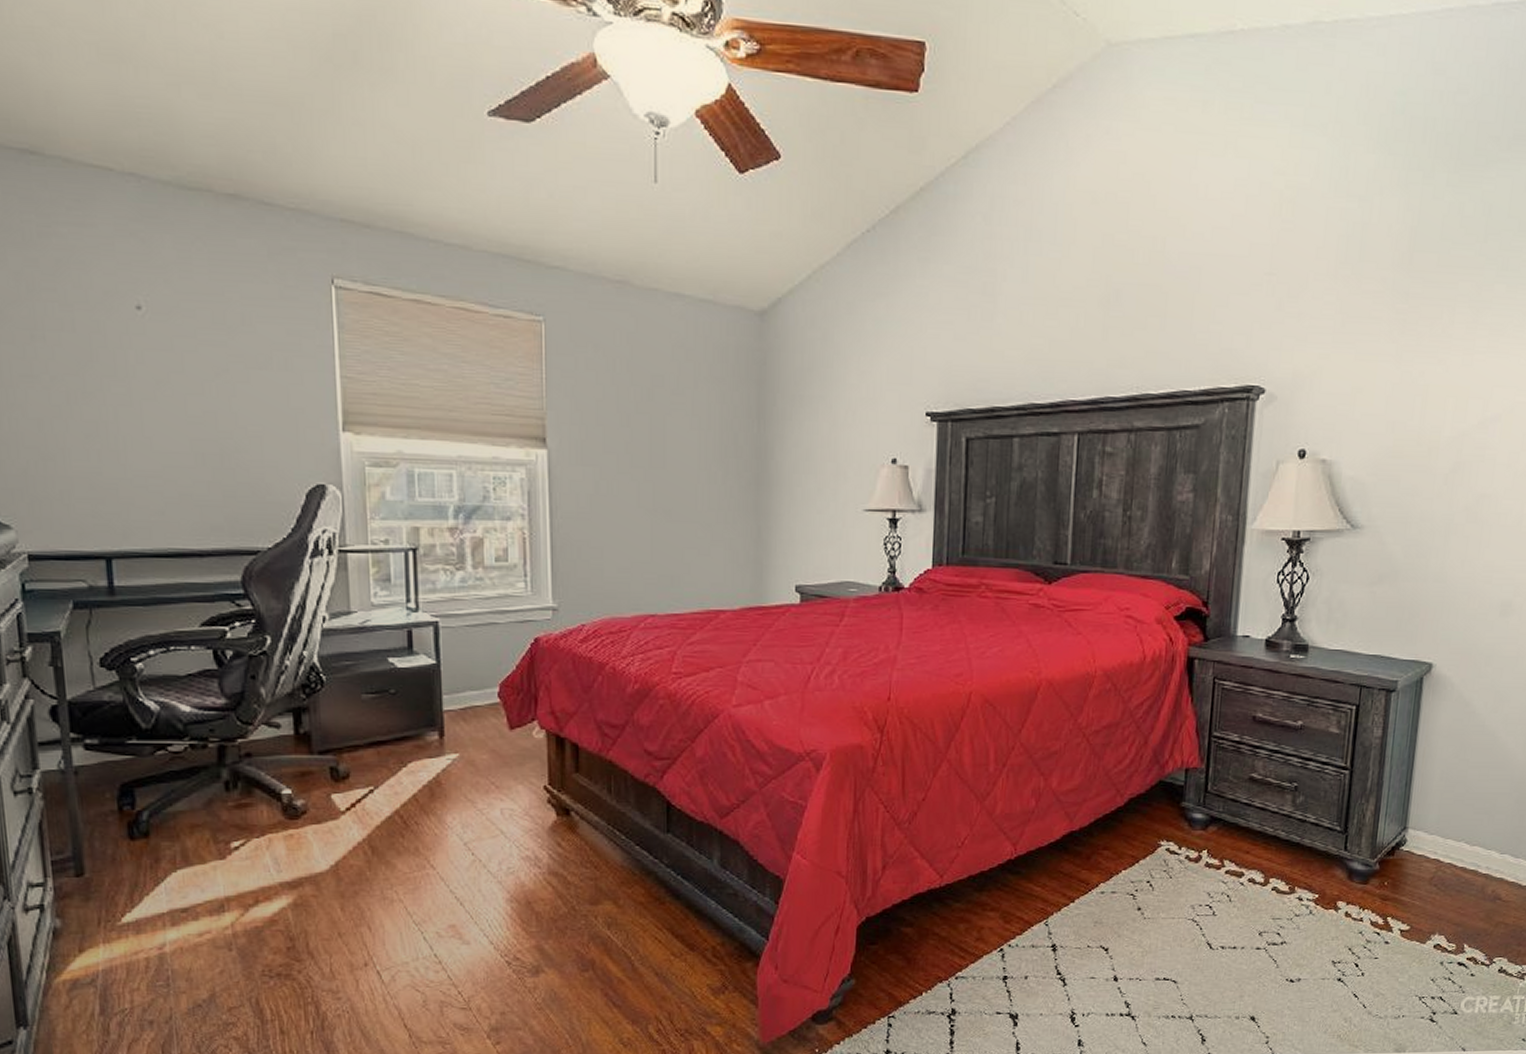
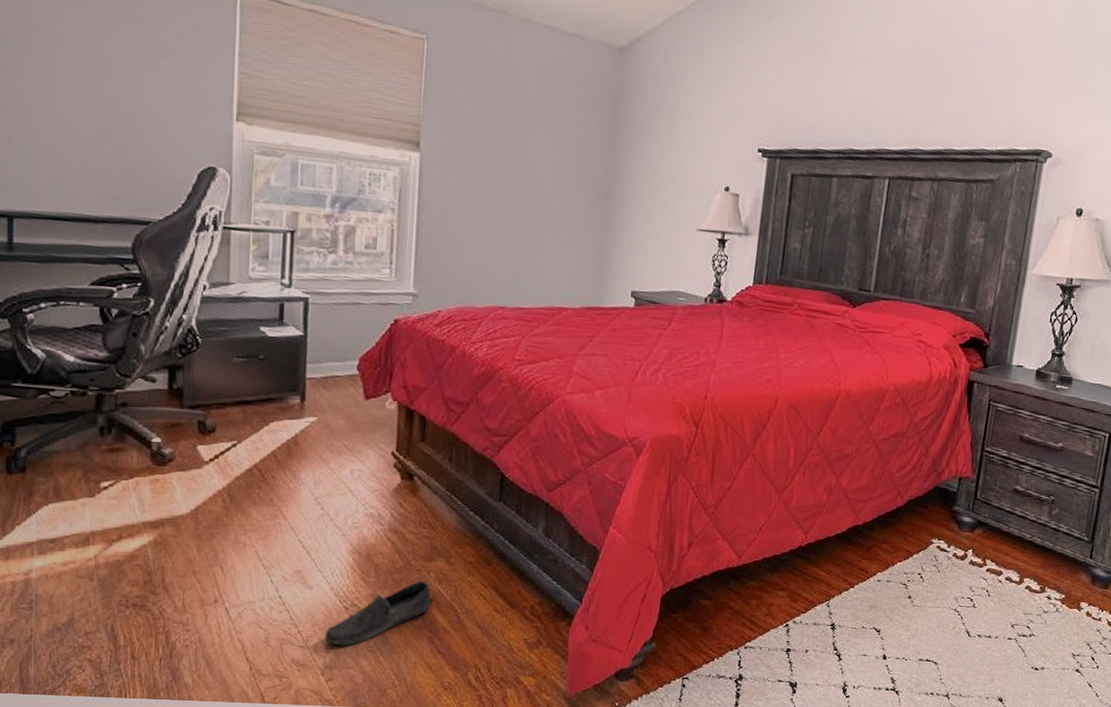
shoe: none [488,928,605,1005] -> present [325,581,435,647]

